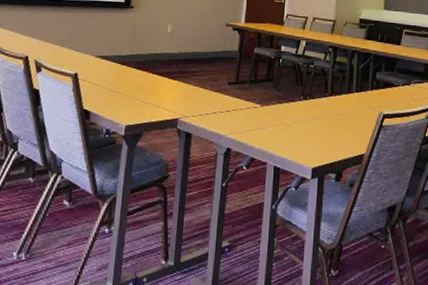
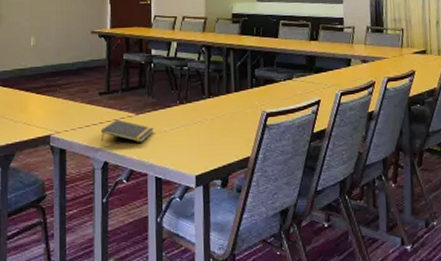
notepad: none [225,109,277,132] -> present [100,119,154,142]

